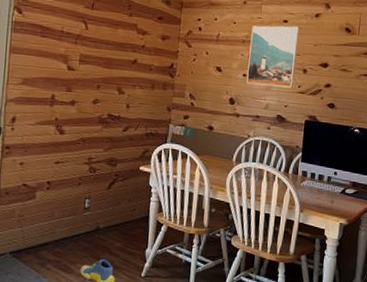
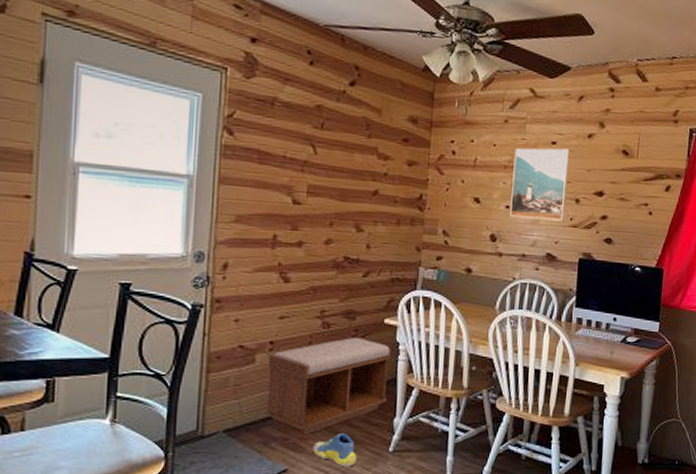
bench: none [42,180,145,259] -> present [264,337,391,435]

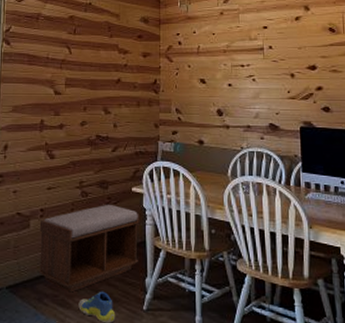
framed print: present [510,148,571,221] -> none [231,31,282,94]

